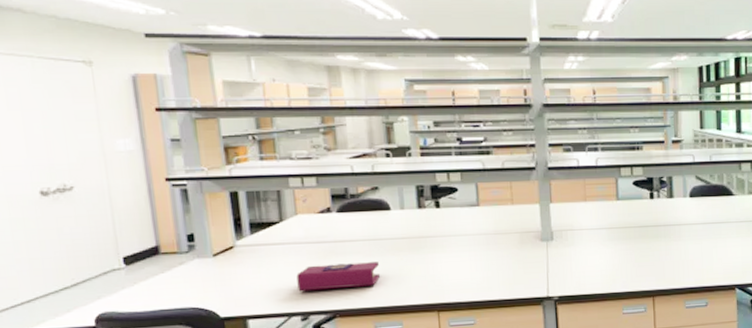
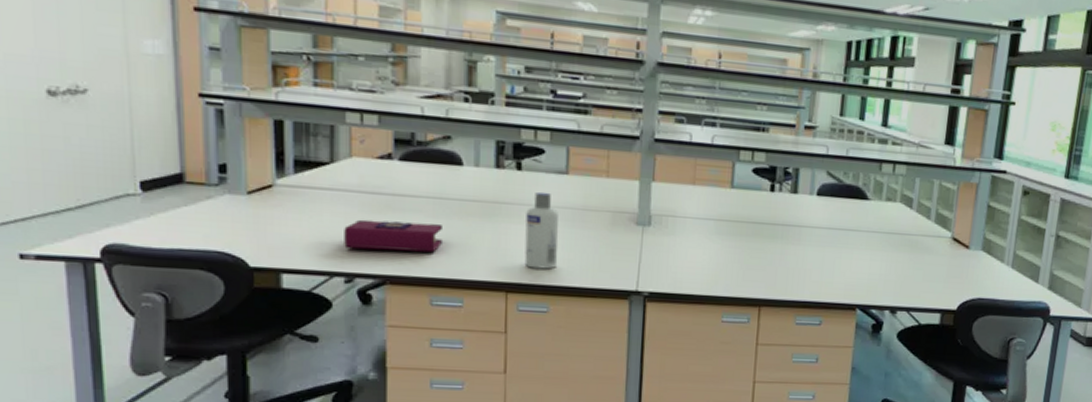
screw cap bottle: none [447,223,479,289] -> present [524,191,559,269]

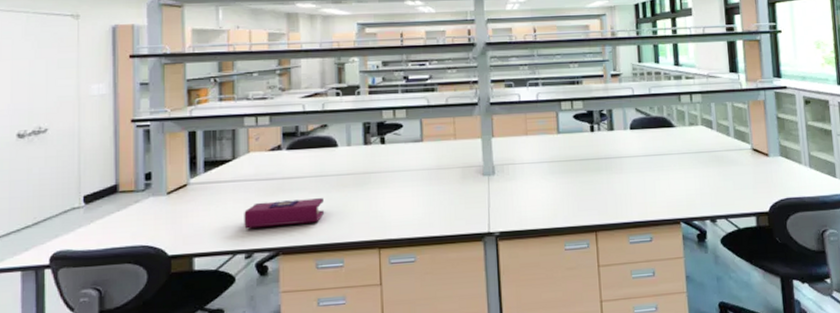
screw cap bottle: present [524,191,559,269] -> none [391,159,420,225]

